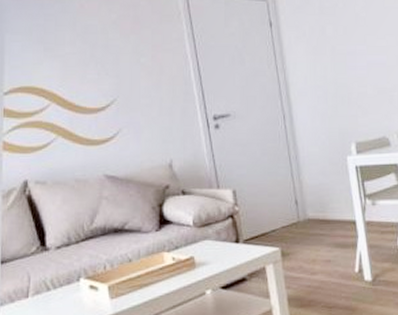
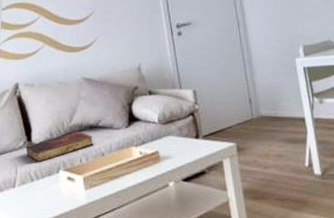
book: none [39,235,120,269] -> present [26,132,94,162]

